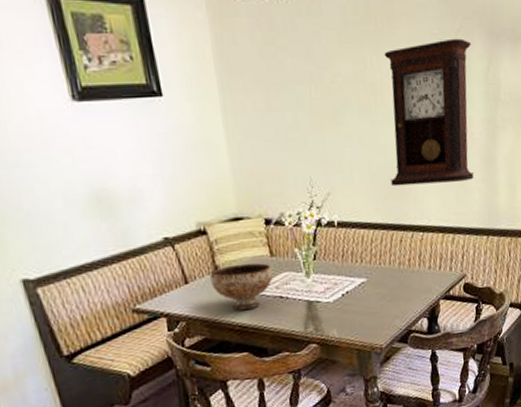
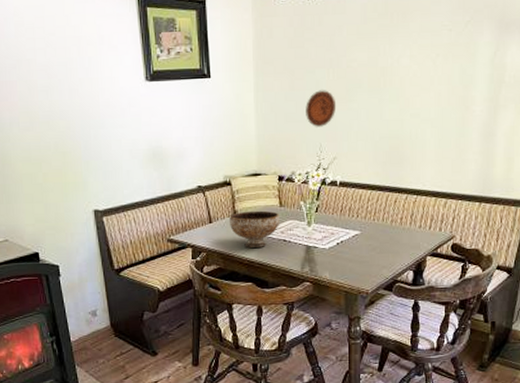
decorative plate: none [287,111,324,157] -> present [305,90,337,127]
pendulum clock: present [384,38,474,187] -> none [390,28,480,155]

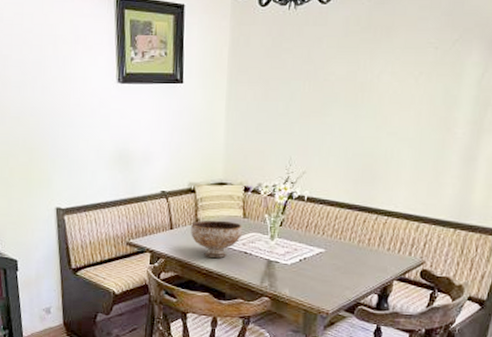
decorative plate: present [305,90,337,127] -> none [277,102,310,140]

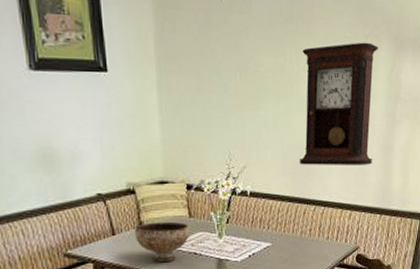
pendulum clock: none [363,47,468,176] -> present [299,42,378,165]

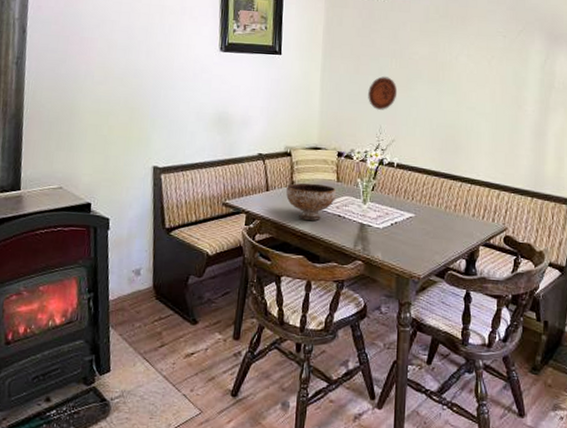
decorative plate: none [213,94,245,134] -> present [368,76,398,110]
pendulum clock: present [299,42,378,165] -> none [447,36,531,148]

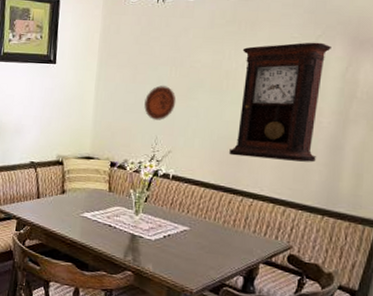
bowl: present [285,182,337,221] -> none [56,191,108,229]
pendulum clock: none [447,36,531,148] -> present [228,42,331,163]

